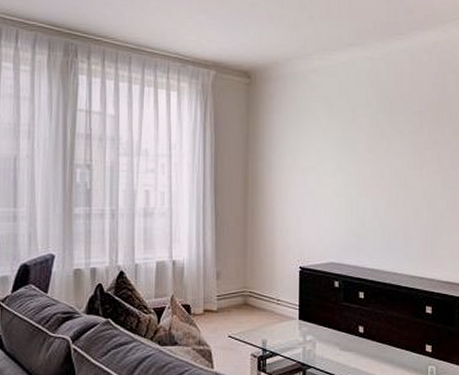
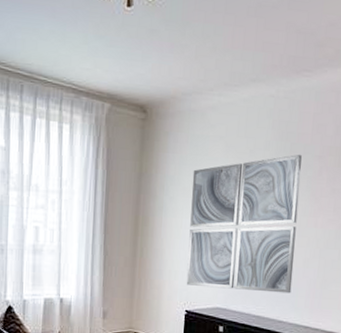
wall art: none [298,111,404,245] -> present [186,155,302,294]

